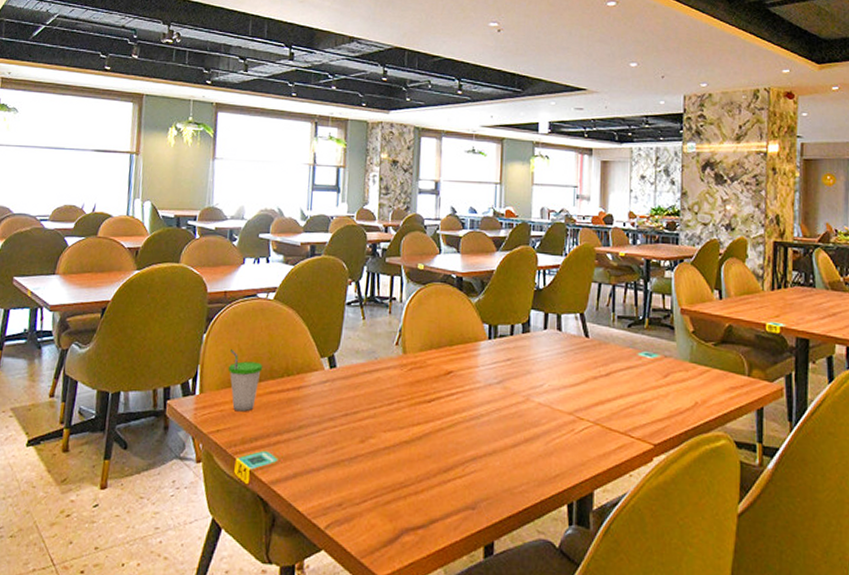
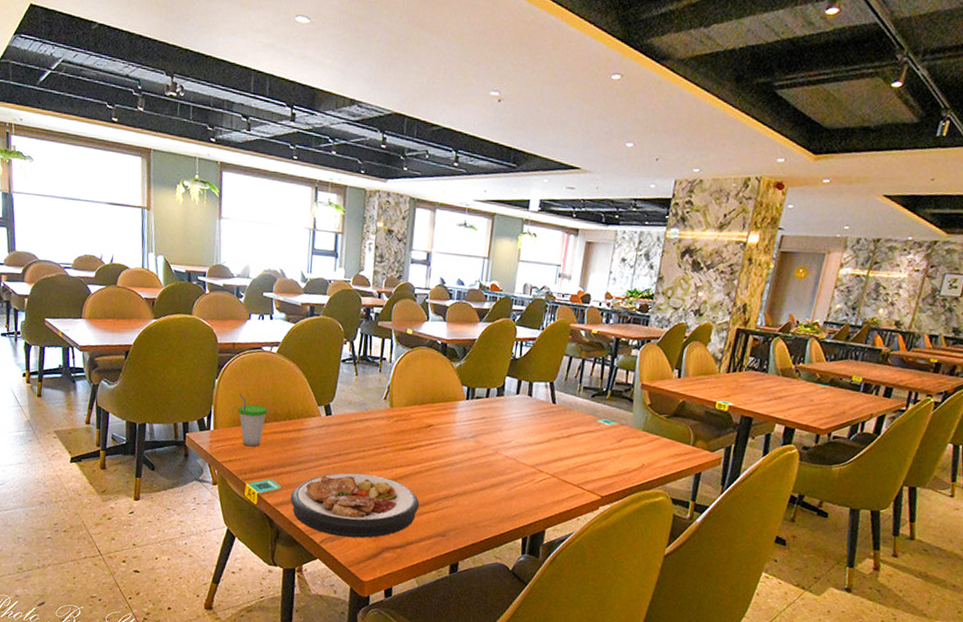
plate: none [288,436,443,520] -> present [290,473,420,538]

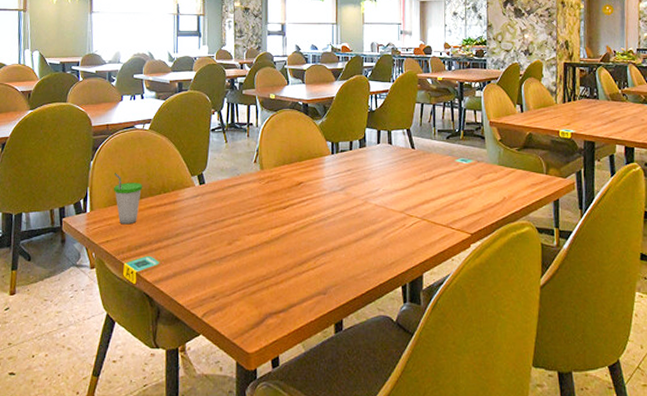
plate: present [290,473,420,538] -> none [169,239,298,308]

